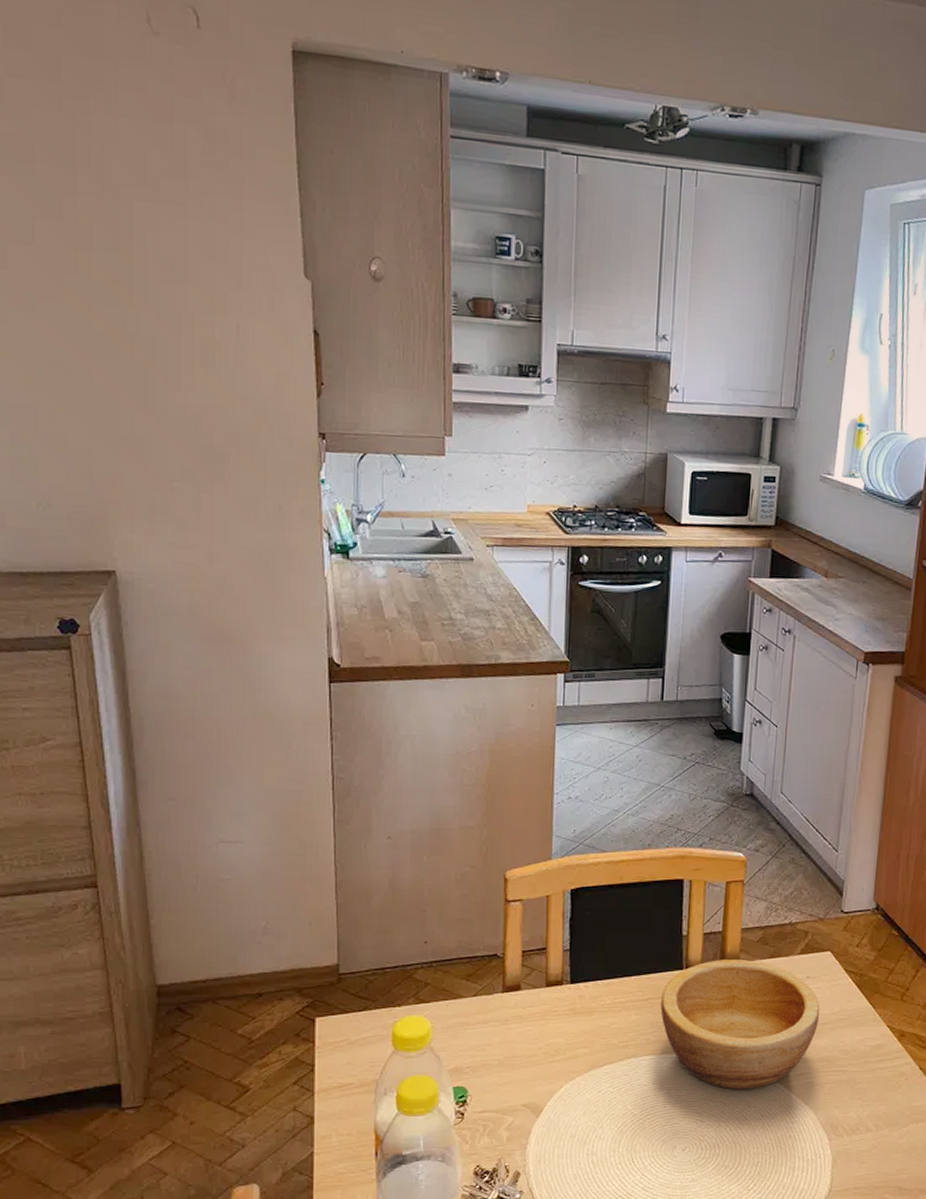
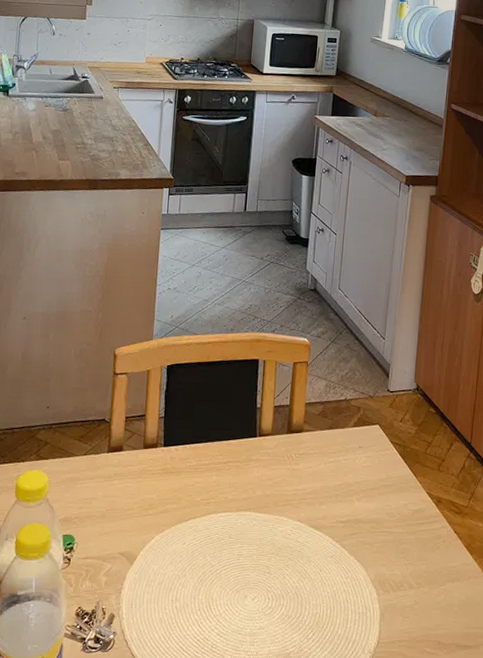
bowl: present [660,960,820,1090] -> none [237,429,370,546]

